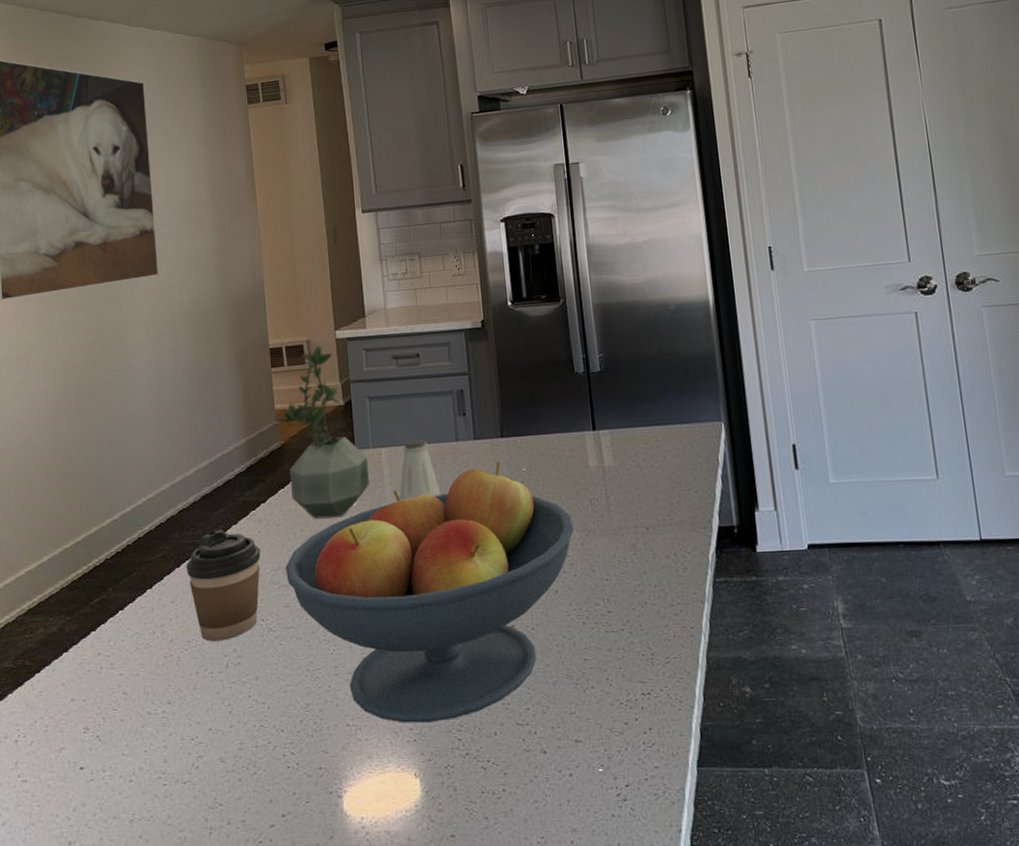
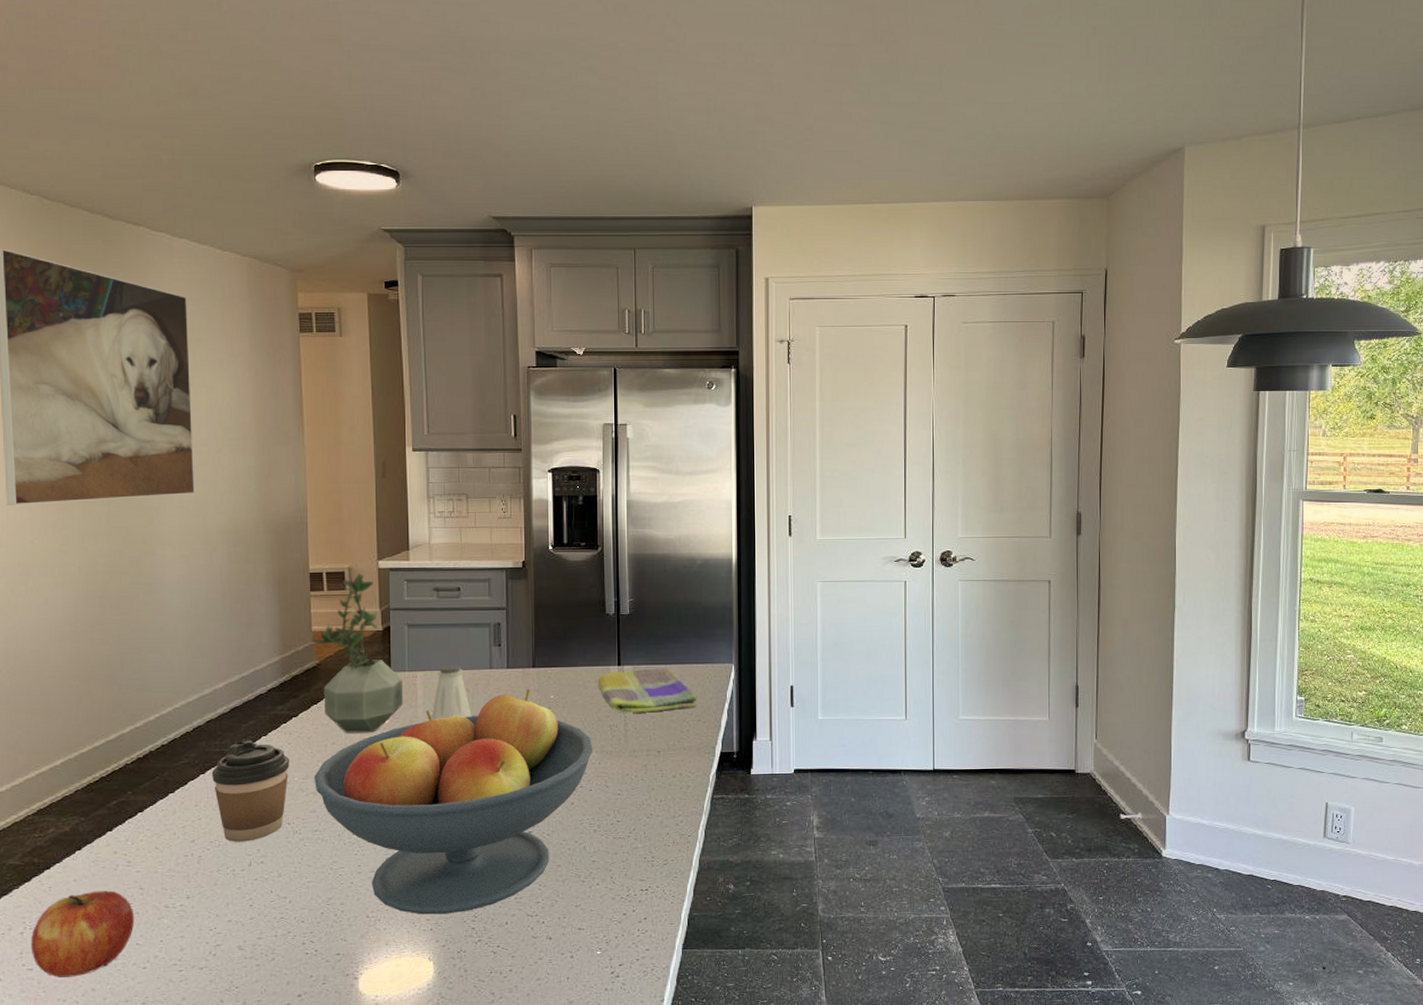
apple: none [24,695,120,790] -> present [30,890,135,978]
dish towel: none [571,429,685,485] -> present [597,667,697,713]

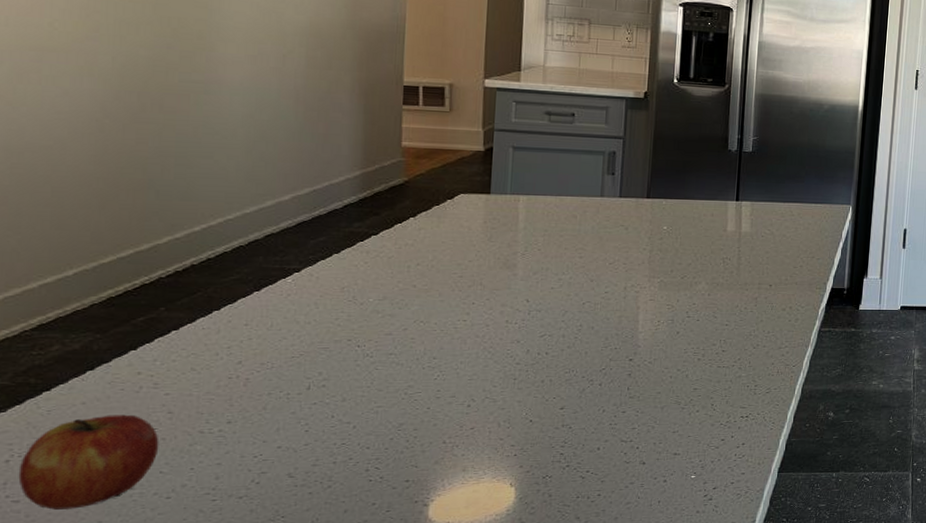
coffee cup: present [211,740,290,842] -> none [267,257,365,364]
potted plant: present [311,572,404,733] -> none [400,89,503,255]
fruit bowl: present [315,688,593,915] -> none [393,218,704,441]
saltshaker: present [431,664,472,721] -> none [532,190,577,246]
dish towel: present [597,667,697,713] -> none [713,204,813,248]

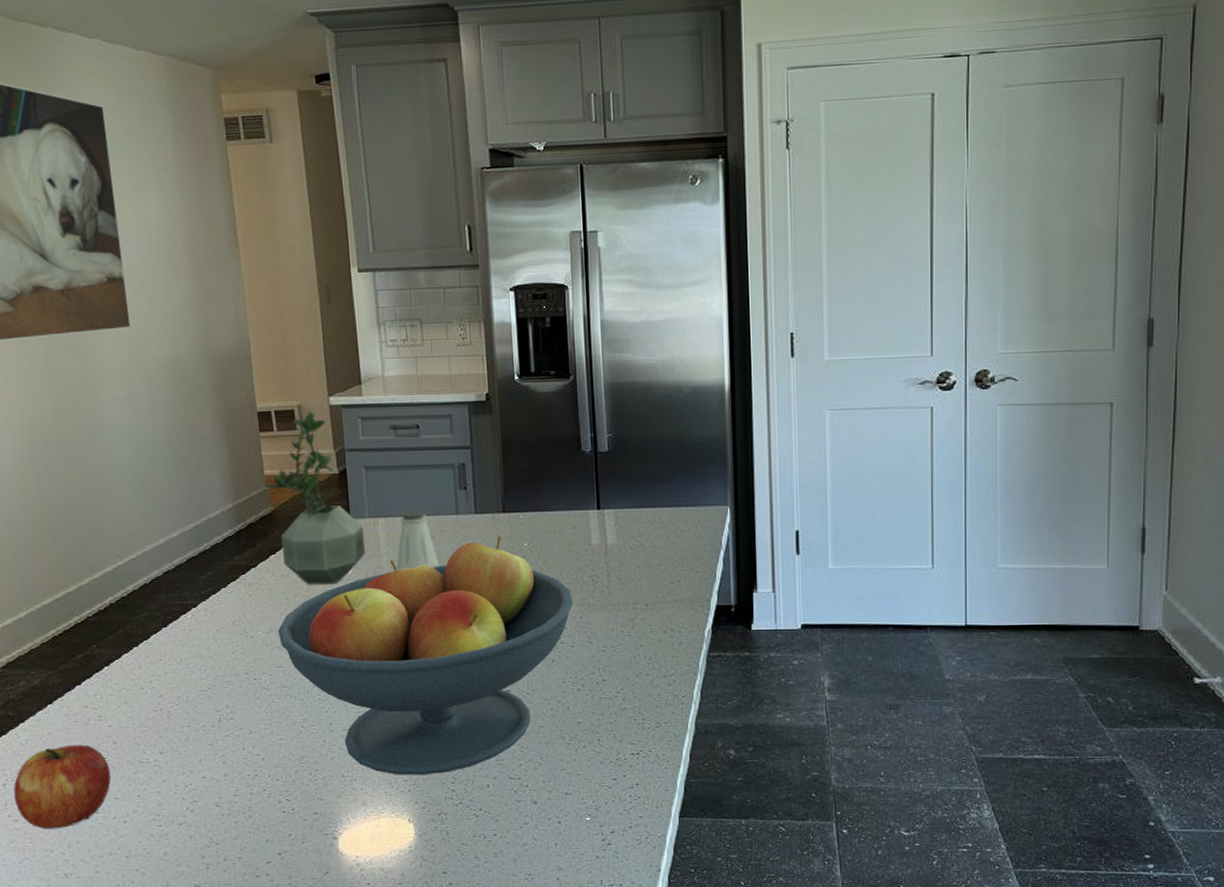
fruit bowl: none [393,218,704,441] -> present [278,536,574,775]
potted plant: none [400,89,503,255] -> present [264,410,366,585]
saltshaker: none [532,190,577,246] -> present [396,510,439,571]

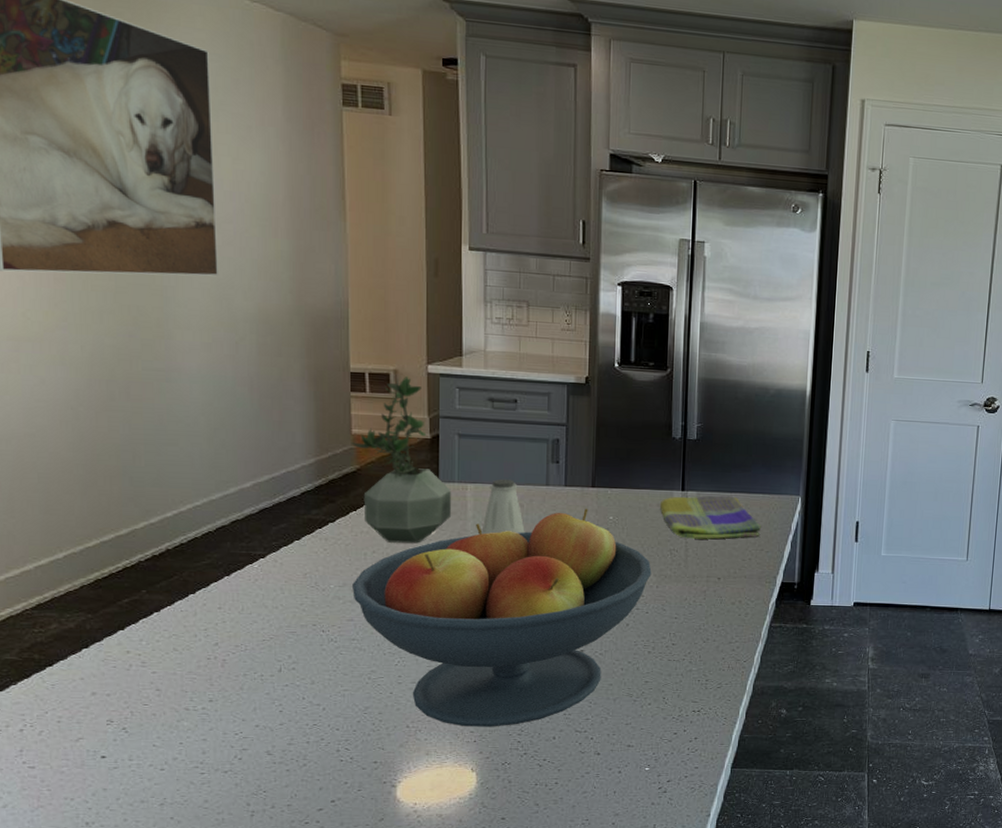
apple: present [13,744,111,829] -> none [31,690,151,776]
dish towel: none [575,510,688,562] -> present [659,495,761,540]

